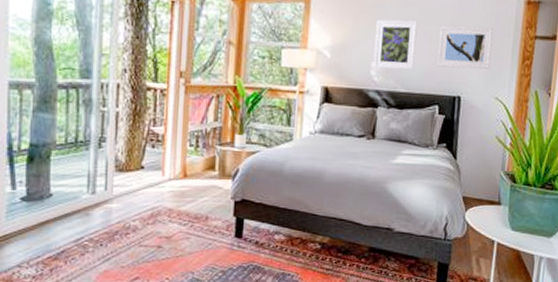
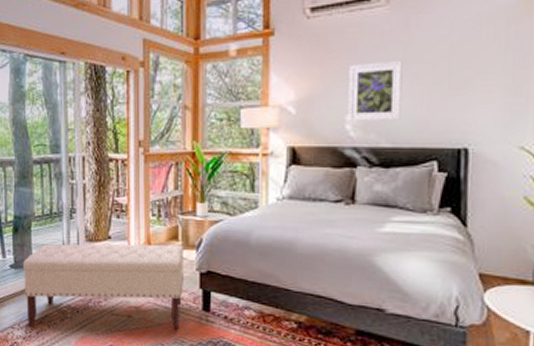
bench: none [37,174,220,263] -> present [22,243,185,330]
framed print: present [437,26,494,69] -> none [433,58,513,113]

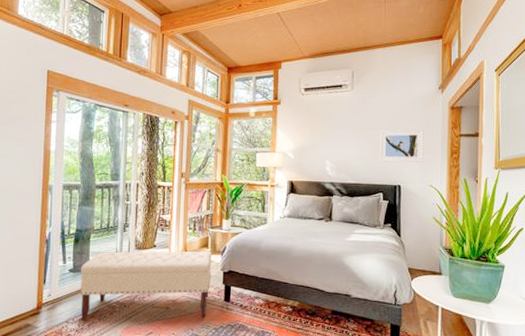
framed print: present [348,61,403,121] -> none [327,127,361,166]
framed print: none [433,58,513,113] -> present [380,129,425,163]

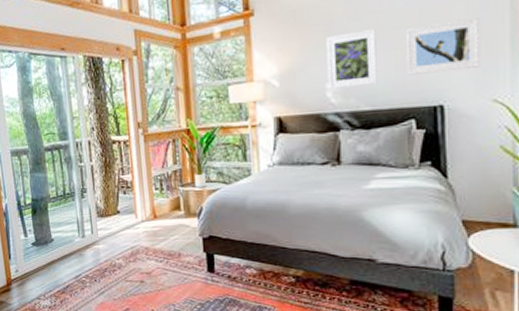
bench: present [80,251,212,320] -> none [43,214,189,296]
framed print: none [327,127,361,166] -> present [326,29,378,89]

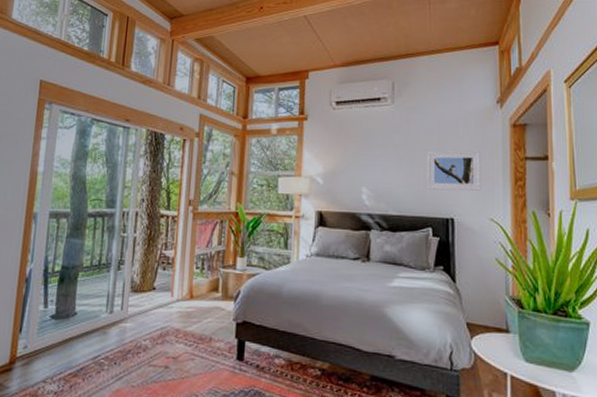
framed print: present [326,29,378,89] -> none [364,147,404,194]

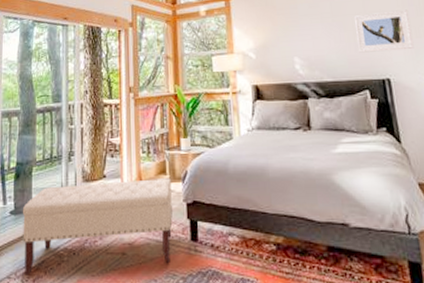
bench: none [61,294,223,381] -> present [22,178,173,274]

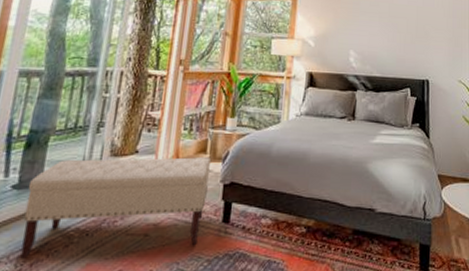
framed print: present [354,9,414,53] -> none [407,19,452,56]

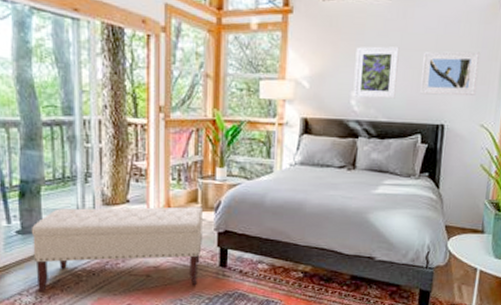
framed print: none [351,14,388,57] -> present [353,46,400,99]
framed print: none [407,19,452,56] -> present [420,51,481,96]

